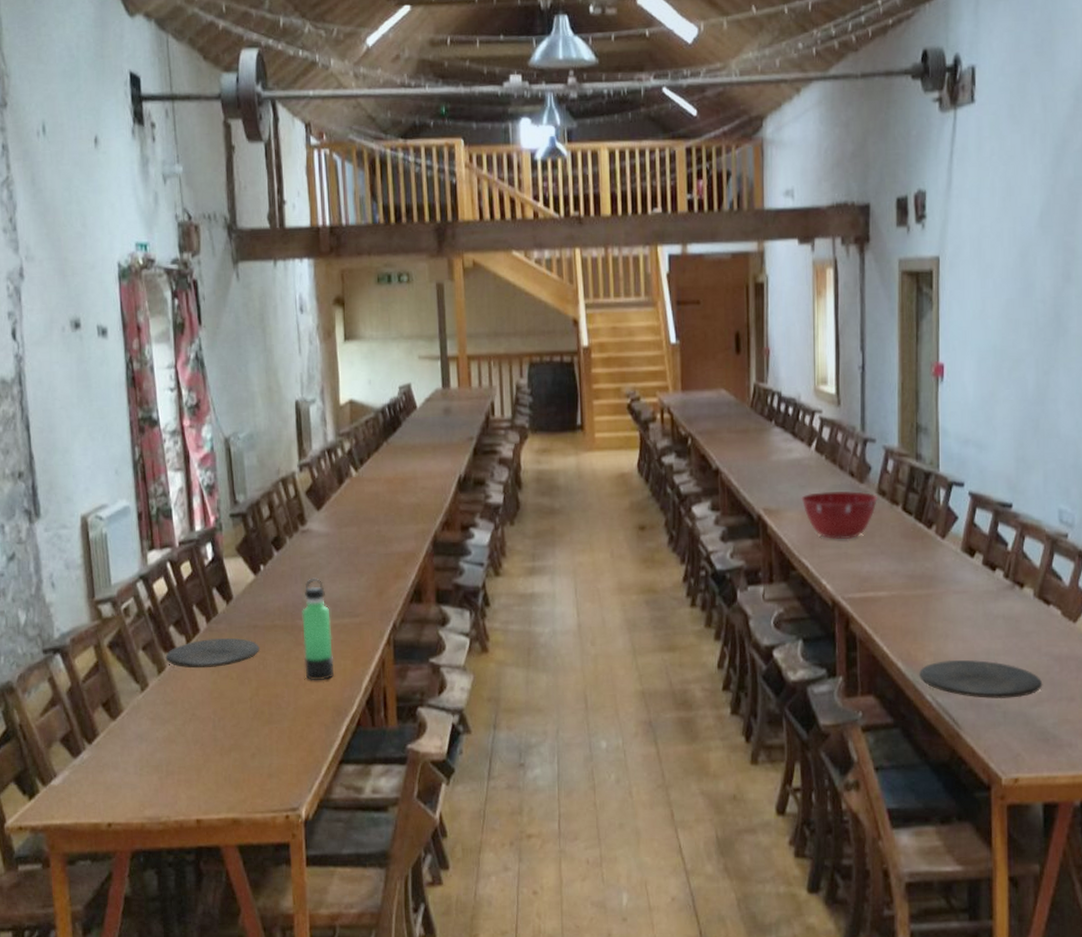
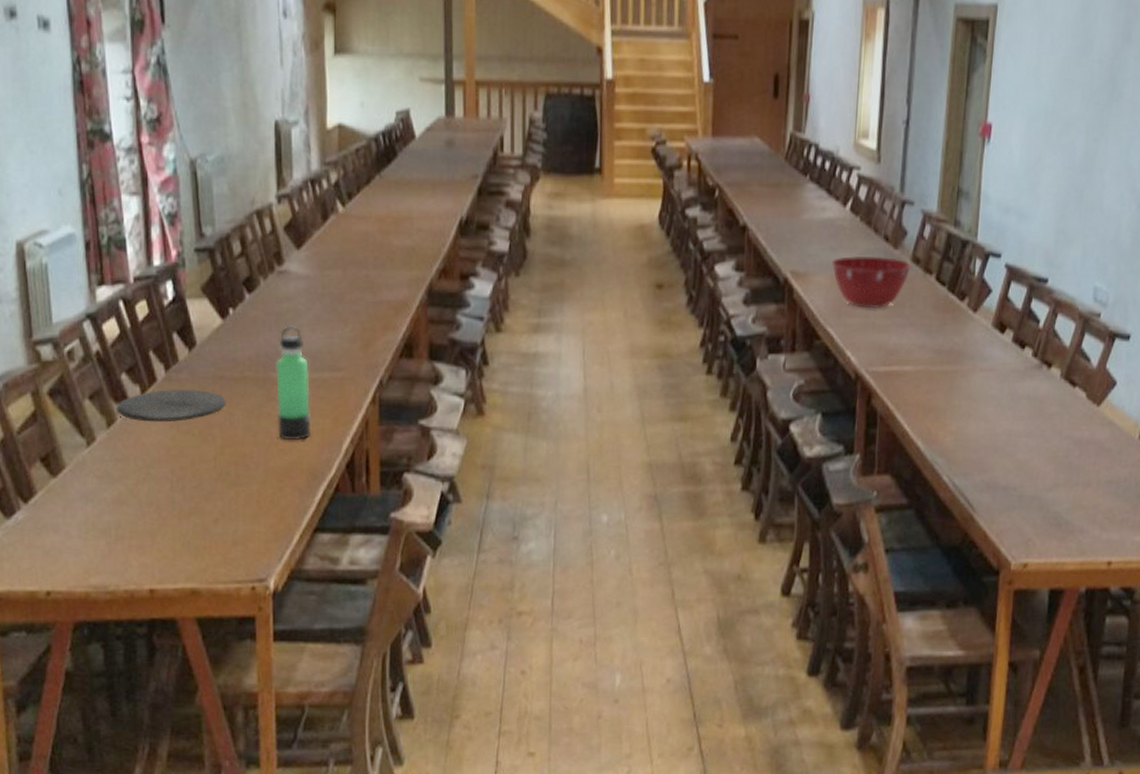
plate: present [918,659,1043,698] -> none [937,440,1061,482]

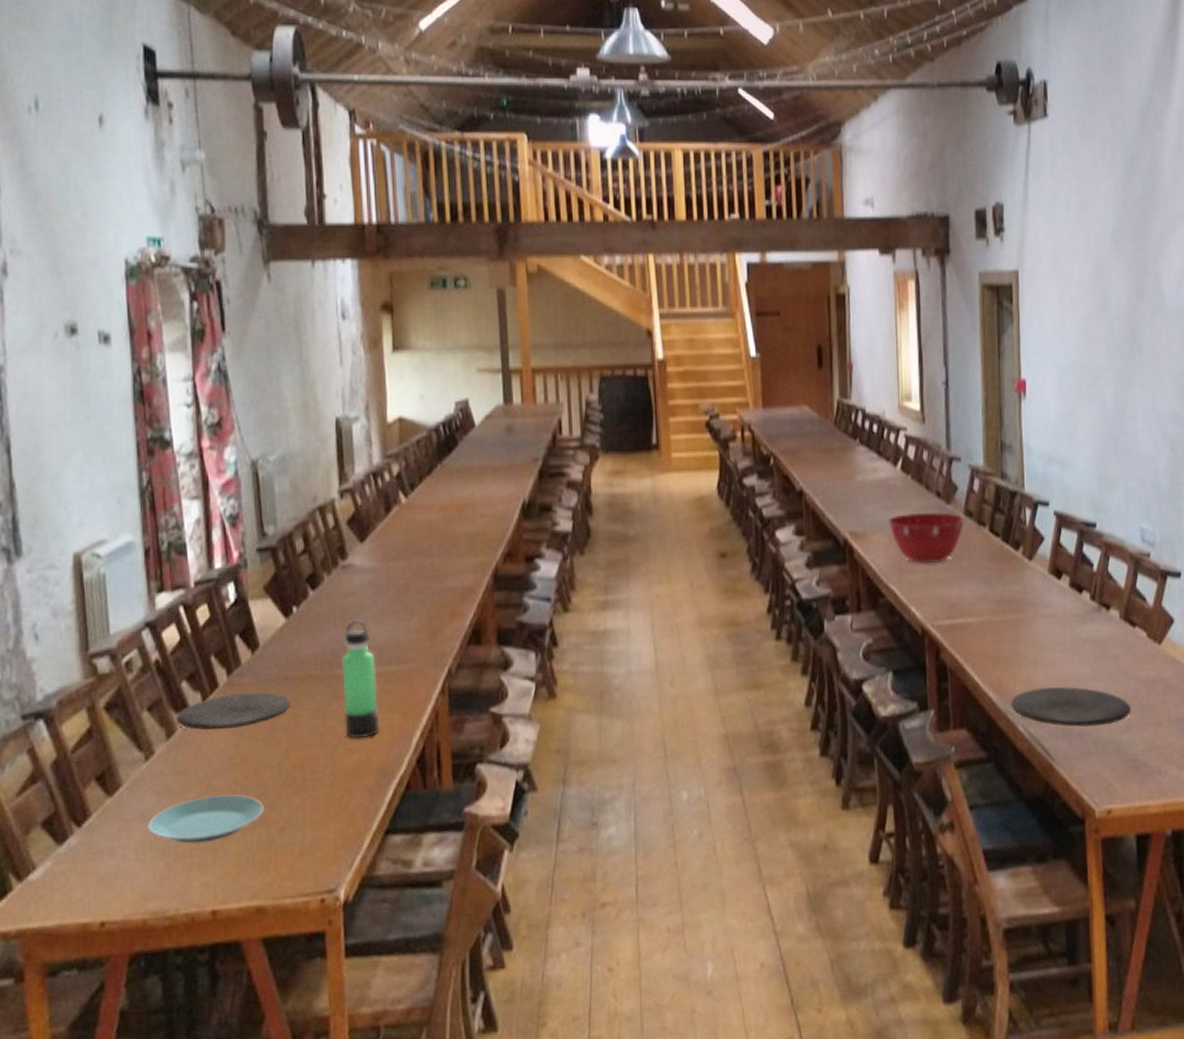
plate: none [90,484,199,527] -> present [148,794,264,844]
plate: none [937,440,1061,482] -> present [1010,687,1132,727]

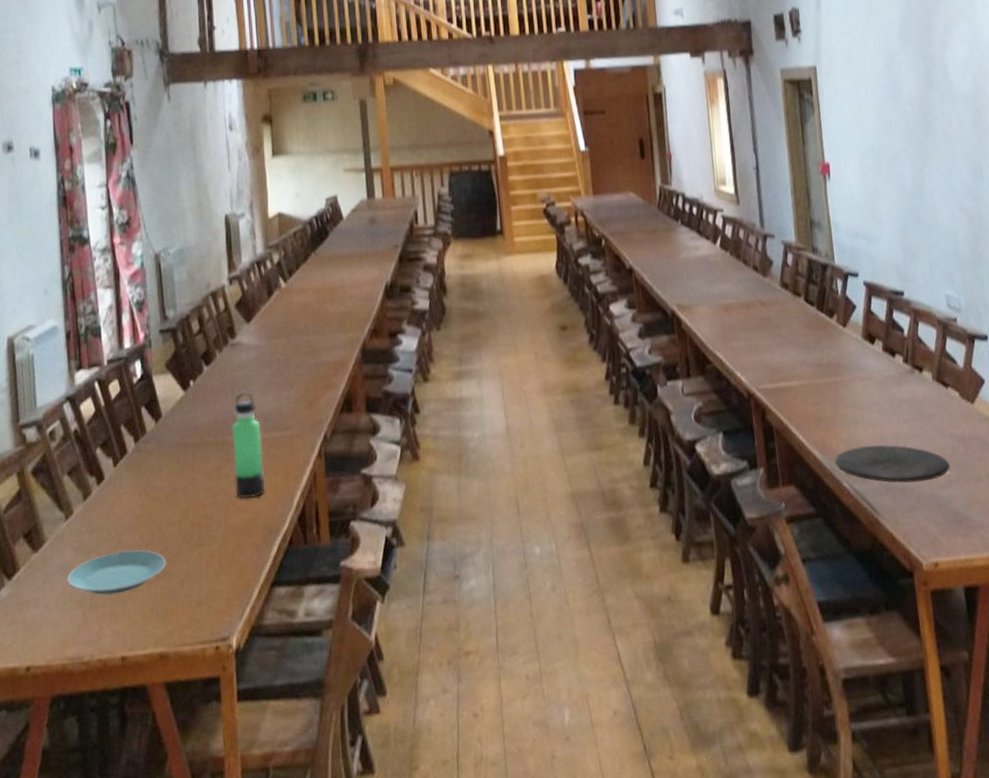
plate: present [176,692,291,730] -> none [91,457,189,492]
mixing bowl: present [888,512,966,564] -> none [710,285,782,332]

